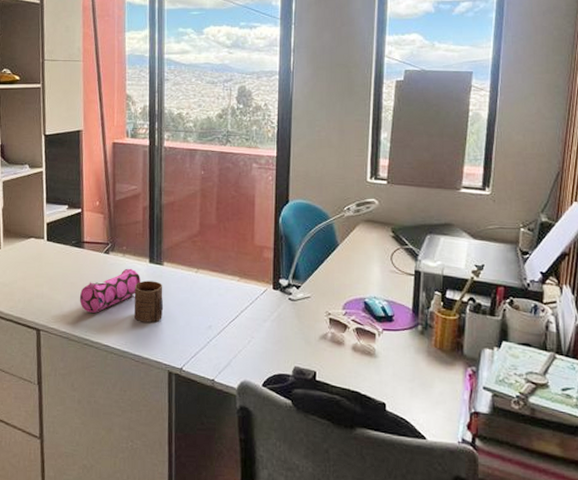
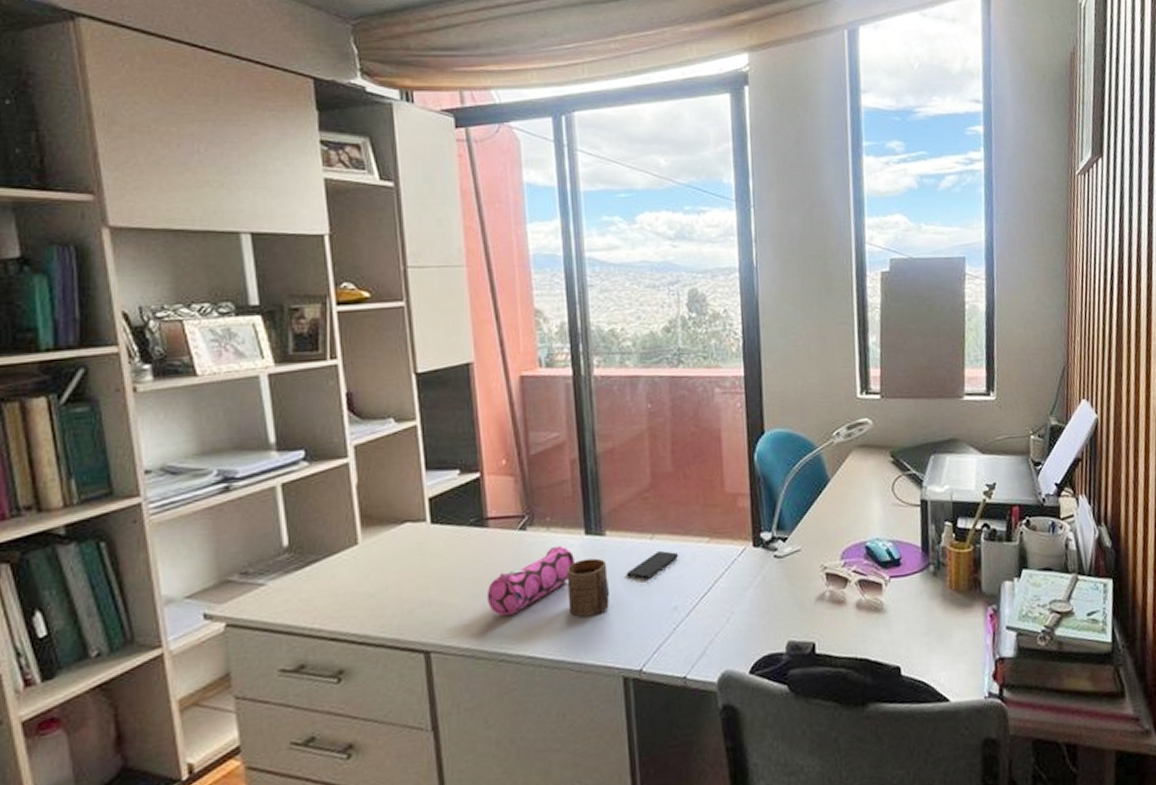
smartphone: none [177,282,216,302] -> present [627,550,679,579]

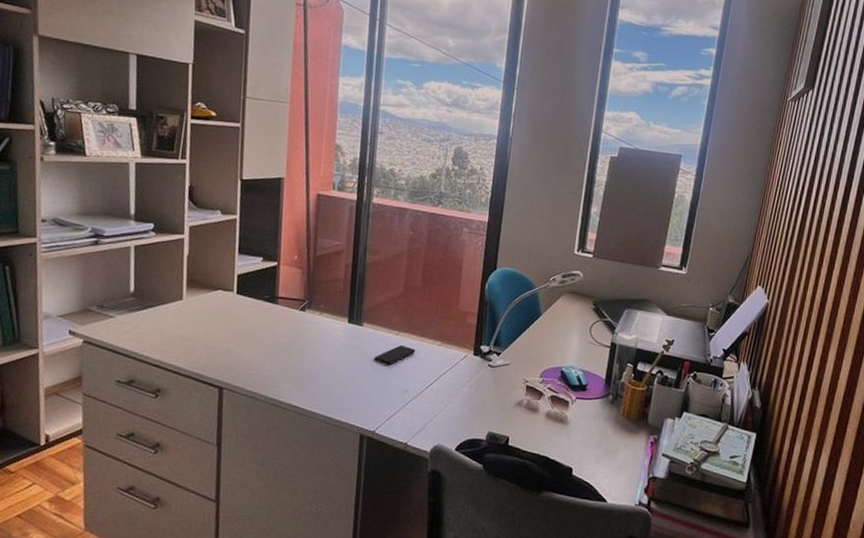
pencil case: present [486,545,576,617] -> none [269,327,338,373]
cup: present [566,558,610,617] -> none [328,341,361,384]

